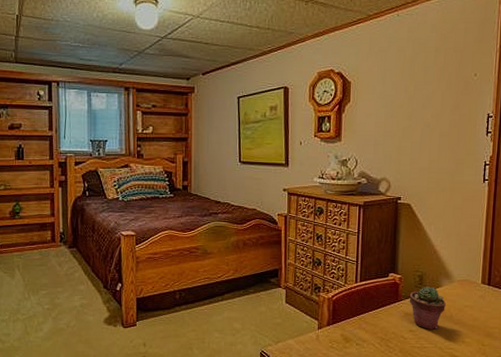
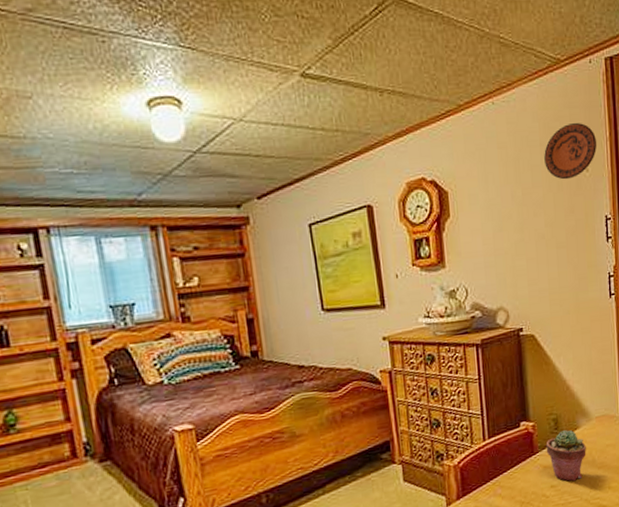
decorative plate: none [437,36,488,81] -> present [544,123,597,180]

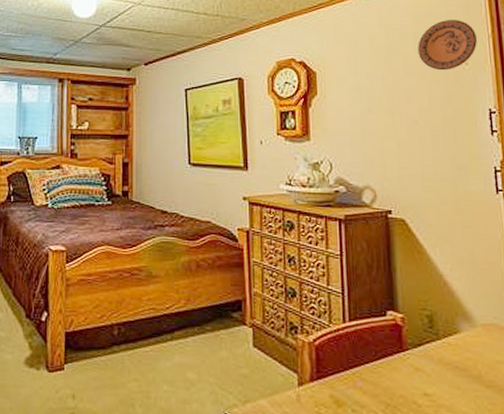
potted succulent: present [546,430,586,482] -> none [417,331,470,396]

